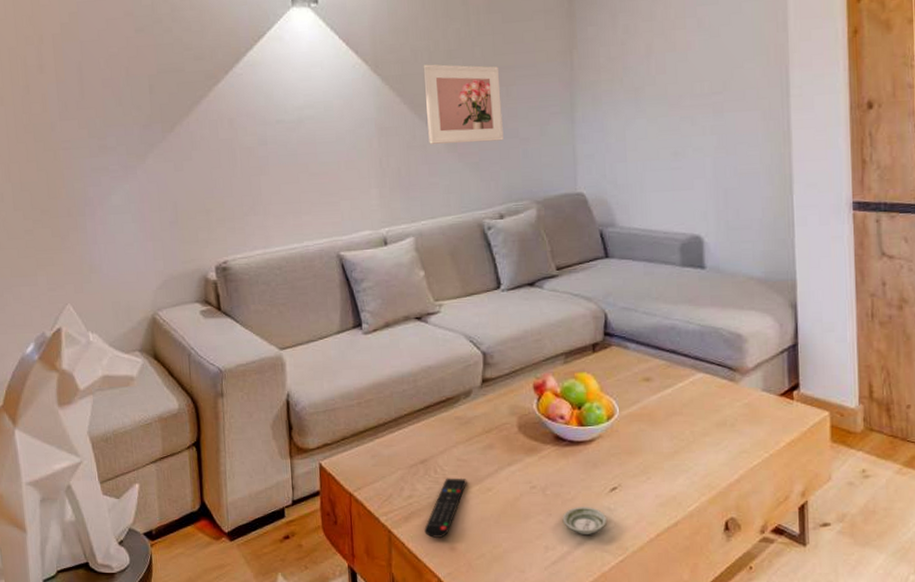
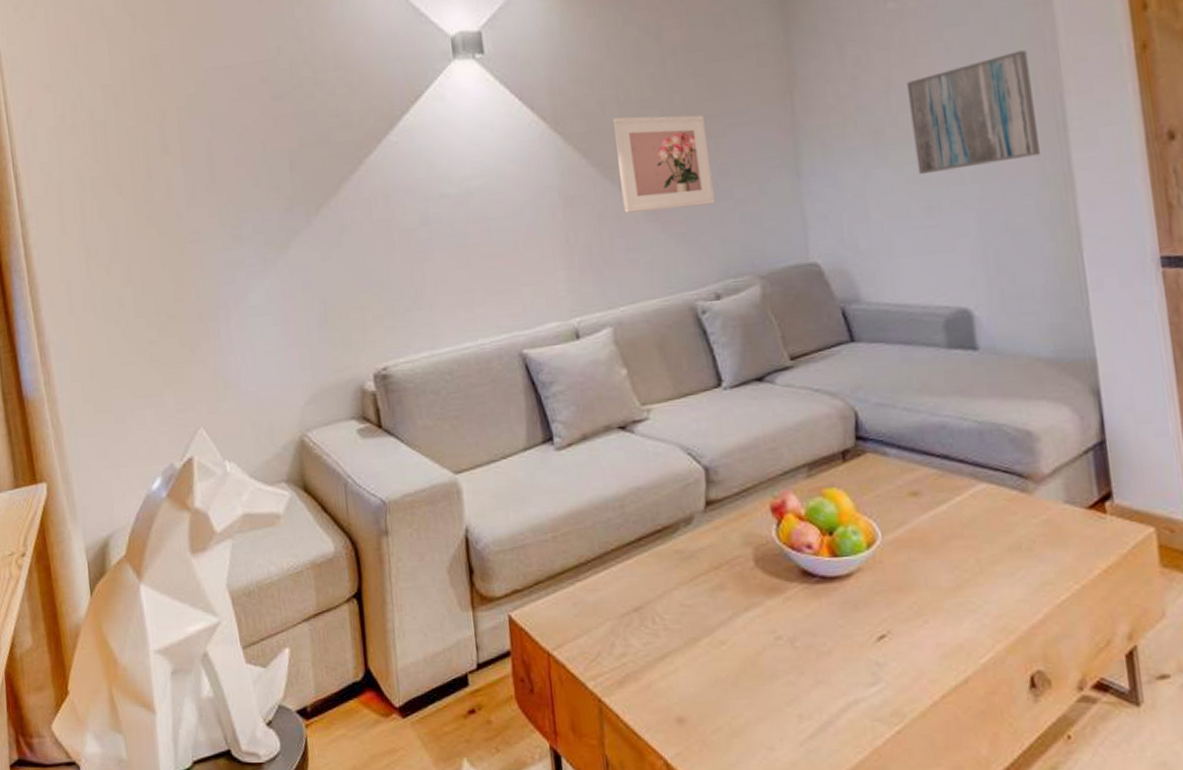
remote control: present [424,478,467,539] -> none [643,628,694,709]
saucer: present [562,507,607,534] -> none [818,661,876,698]
wall art: none [665,28,766,126] -> present [907,50,1040,175]

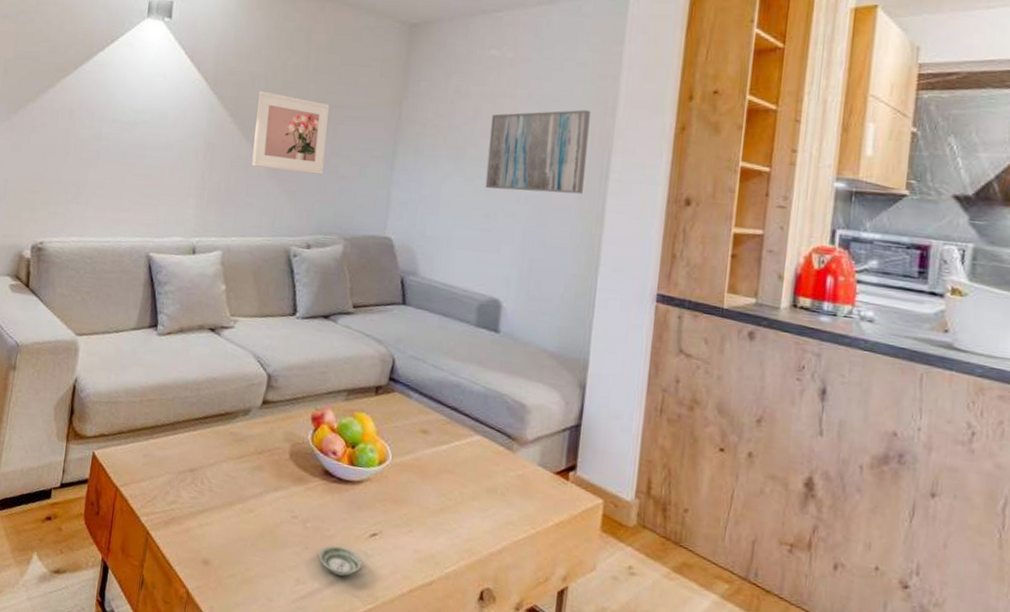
saucer: none [818,661,876,698] -> present [318,545,362,576]

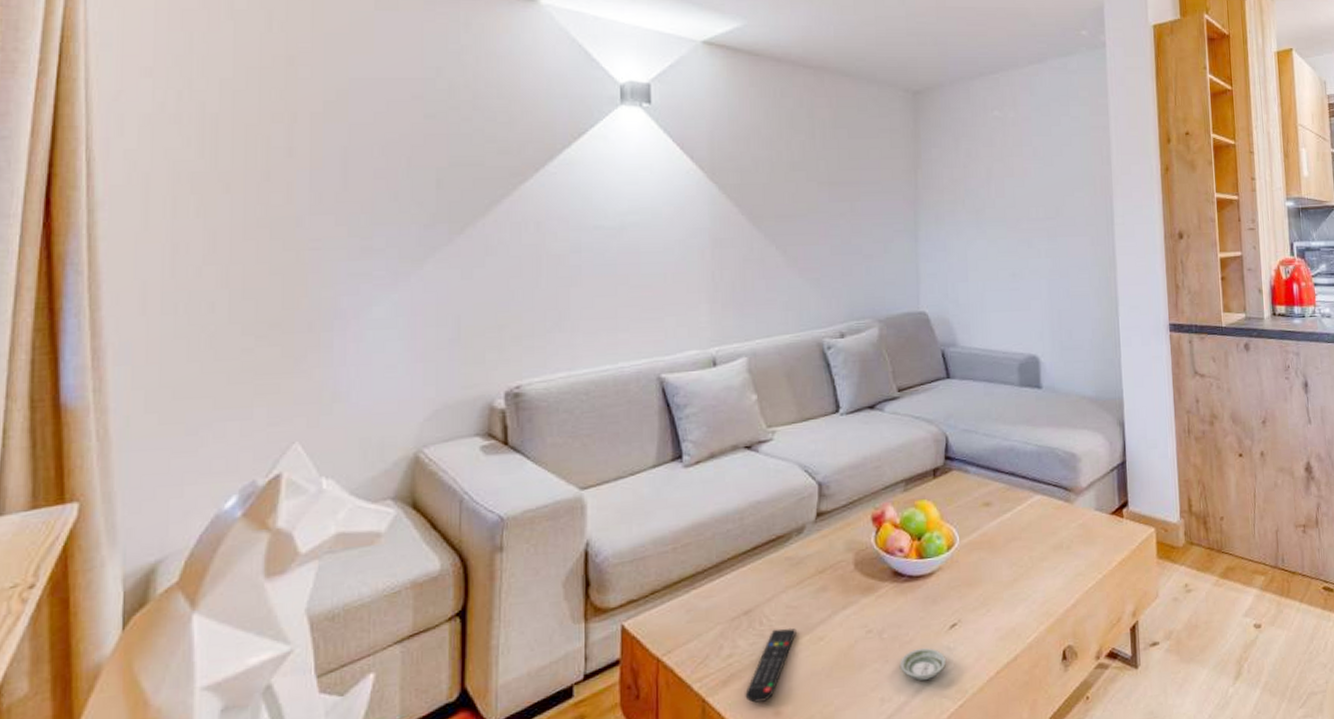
remote control: none [181,491,231,550] -> present [745,627,797,703]
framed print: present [251,91,330,175] -> none [764,175,846,258]
wall art: present [485,110,591,195] -> none [1004,161,1094,248]

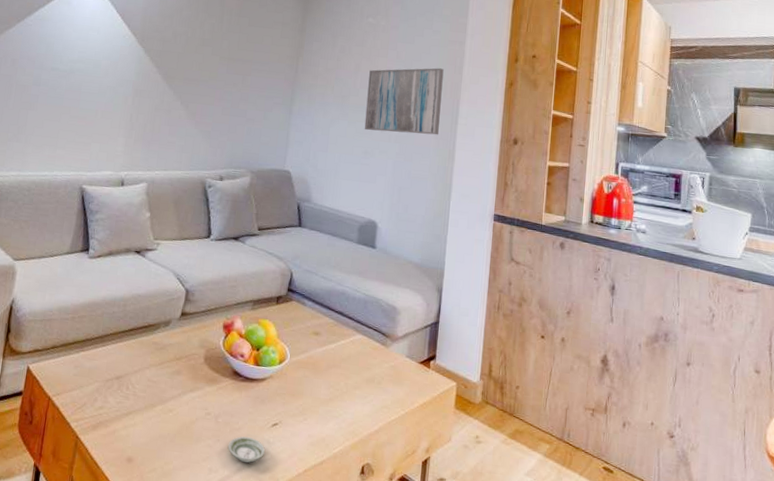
remote control: present [745,627,797,703] -> none [108,395,153,450]
wall art: none [1004,161,1094,248] -> present [364,68,444,135]

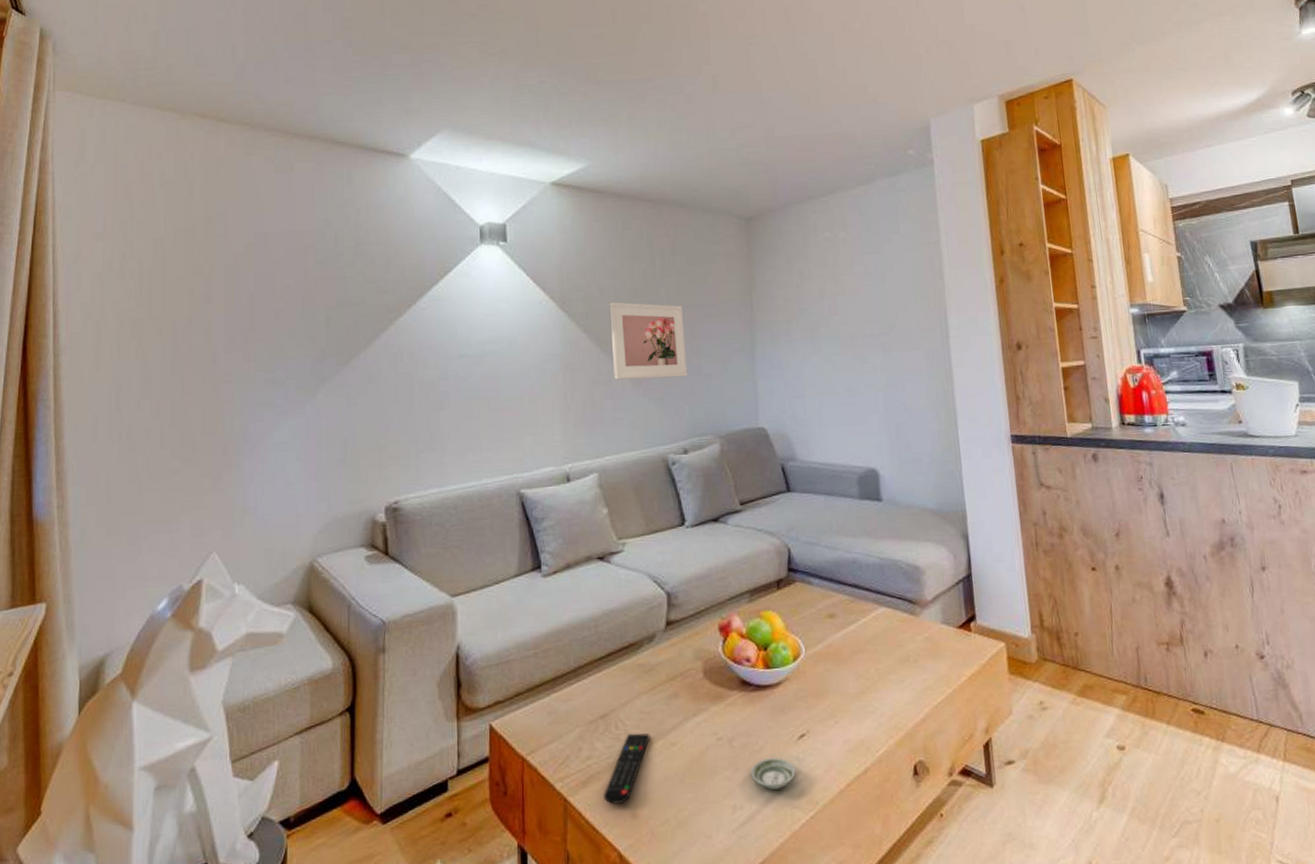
remote control: none [108,395,153,450] -> present [603,732,650,805]
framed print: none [173,46,240,118] -> present [609,302,687,380]
wall art: present [364,68,444,135] -> none [837,276,929,364]

